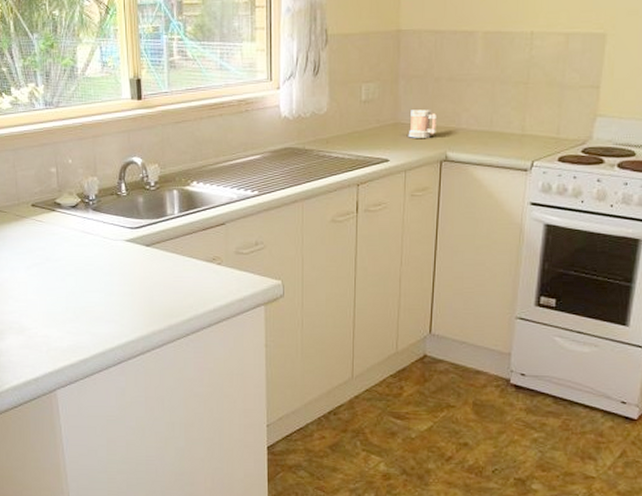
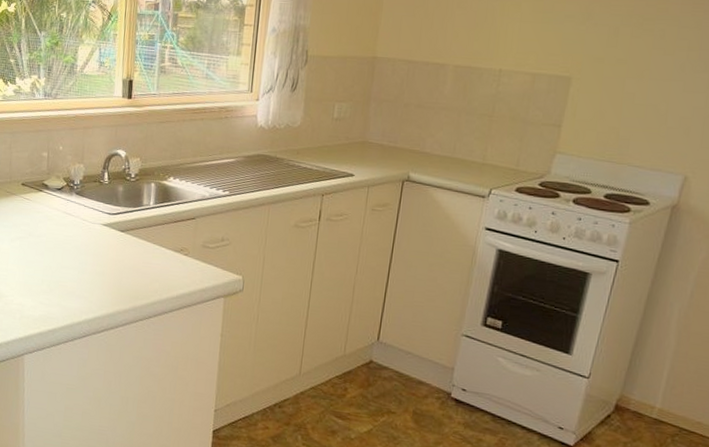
mug: present [408,109,436,138] -> none [374,131,403,158]

